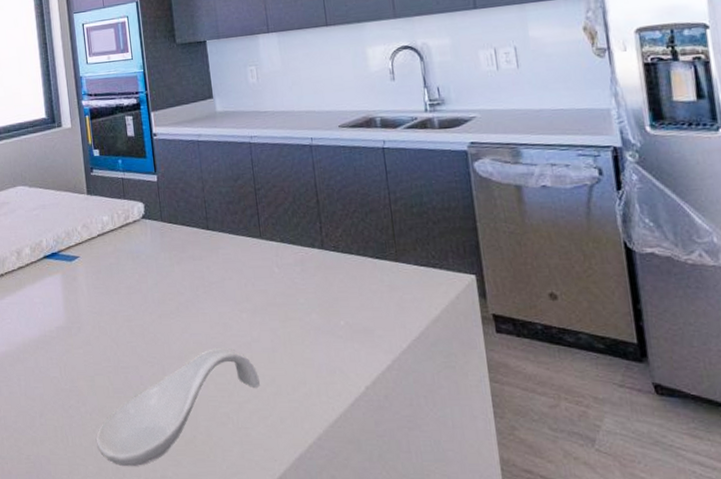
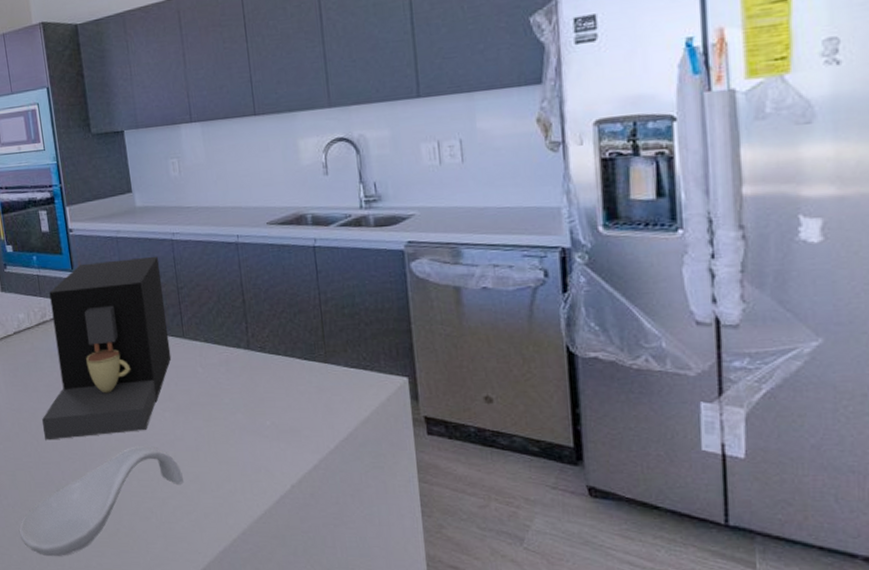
coffee maker: none [122,158,249,344] -> present [42,256,172,440]

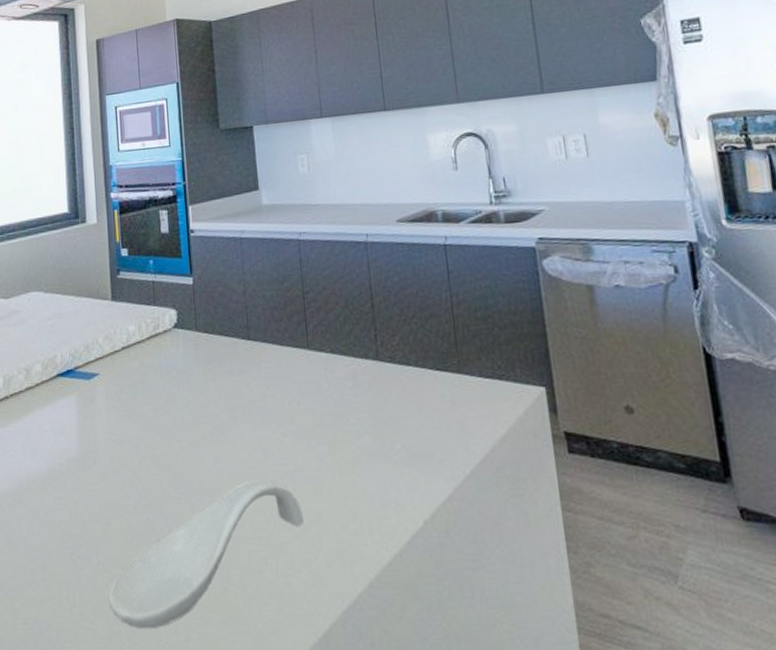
coffee maker: present [42,256,172,440] -> none [146,257,294,477]

